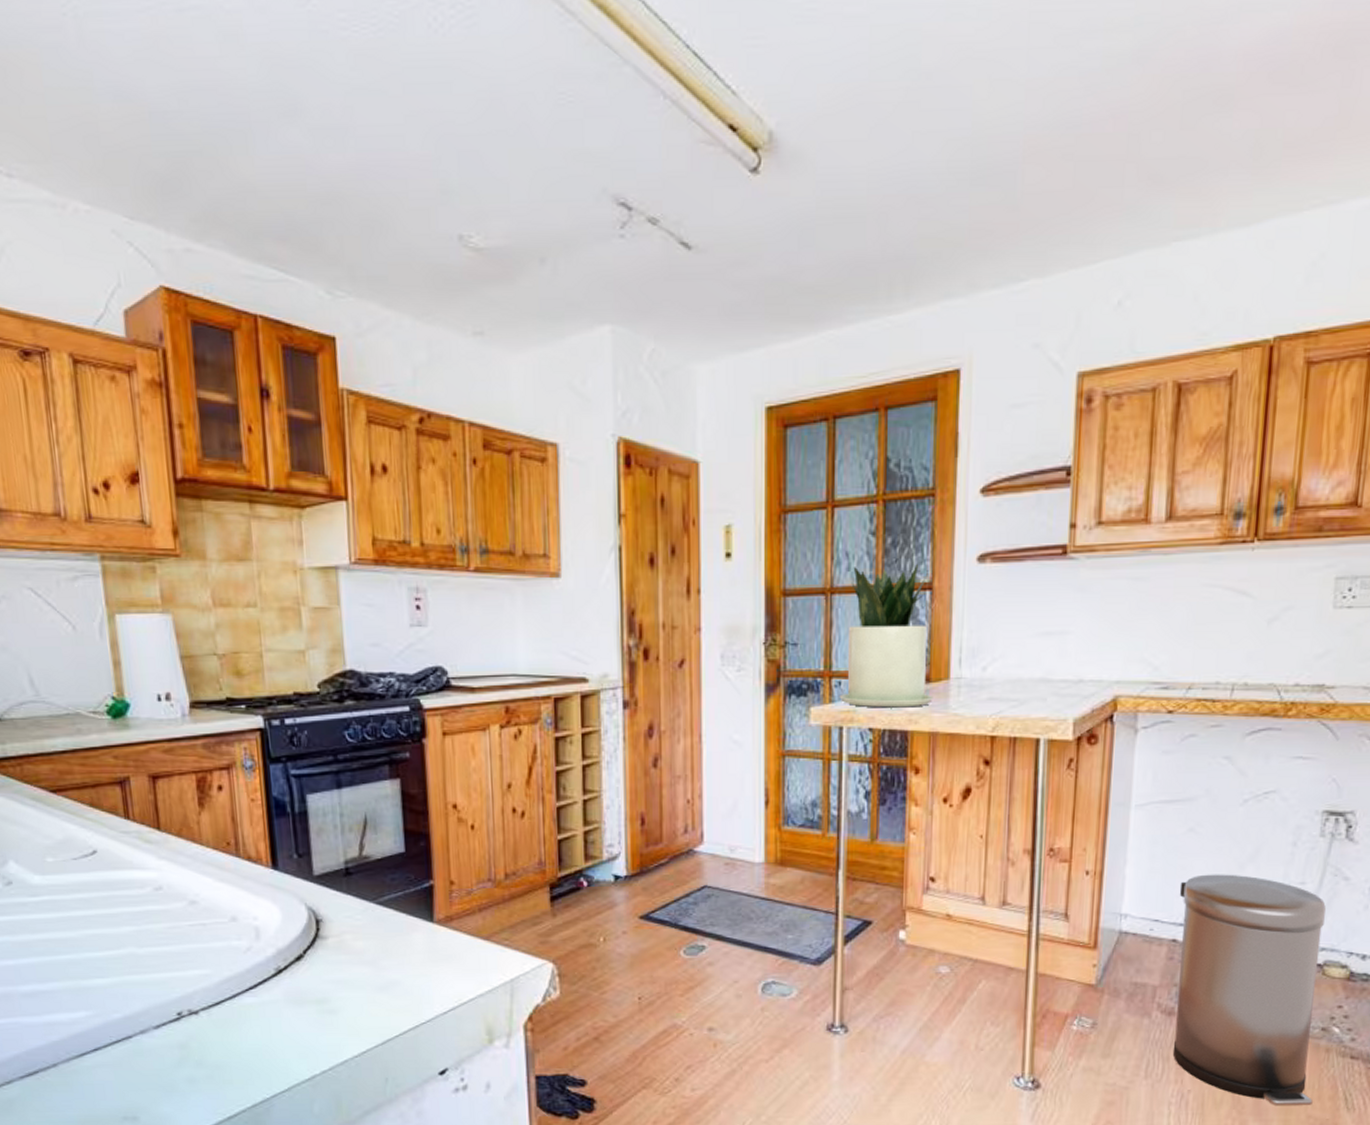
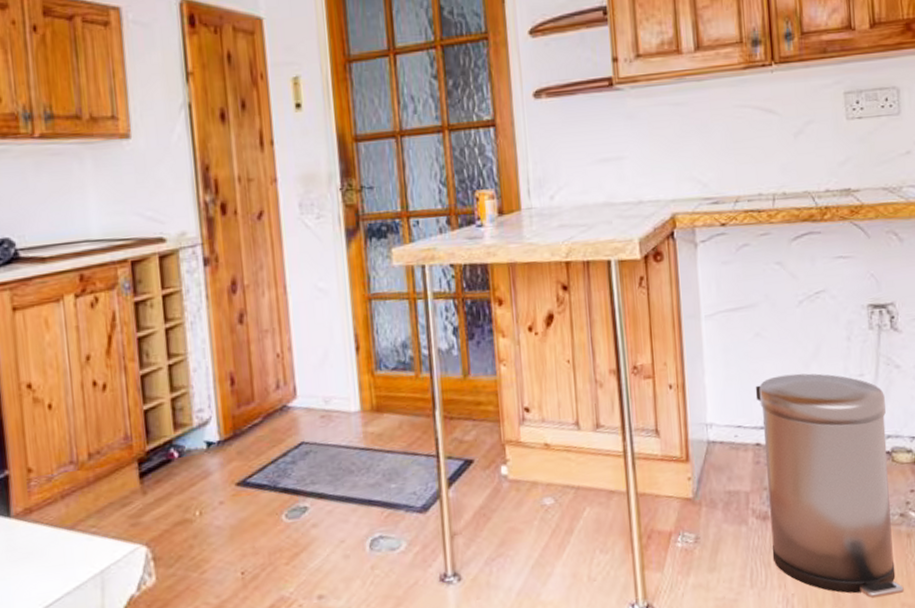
planter: present [839,564,934,708] -> none [418,103,508,244]

